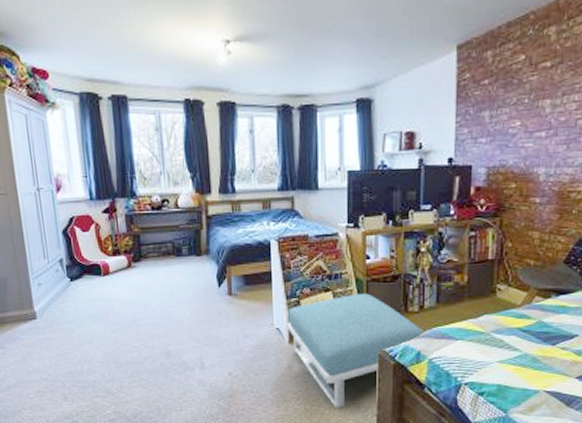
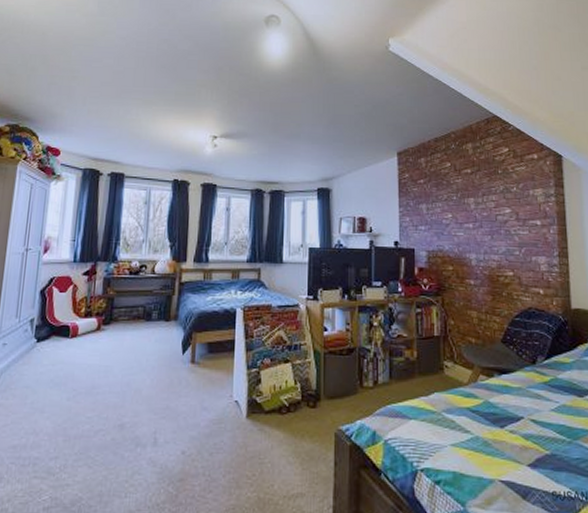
footstool: present [287,293,425,408] -> none [246,366,380,498]

